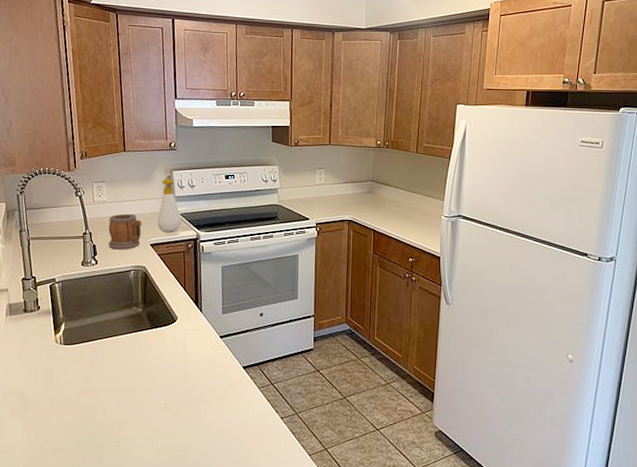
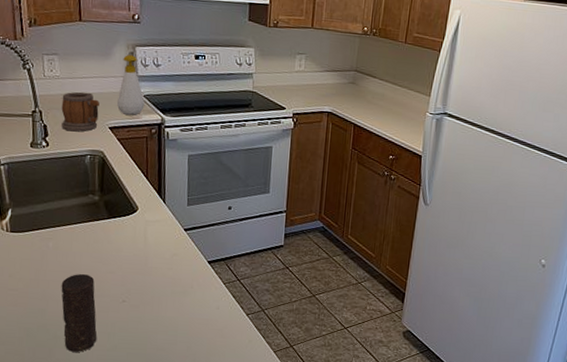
candle: none [108,382,142,459] -> present [61,274,97,352]

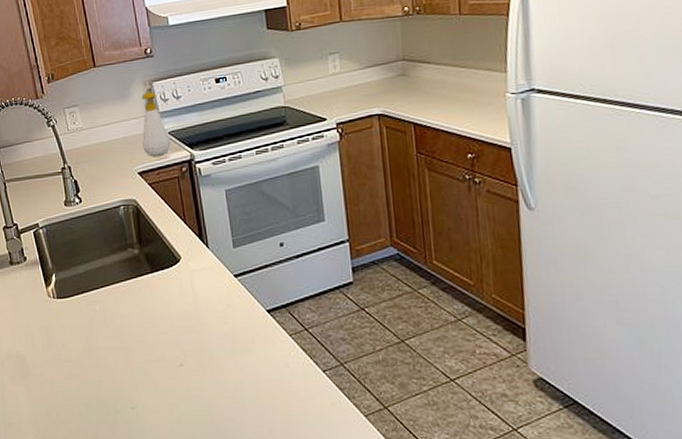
mug: present [61,91,99,132] -> none [87,139,126,184]
candle: present [61,274,97,352] -> none [113,338,159,427]

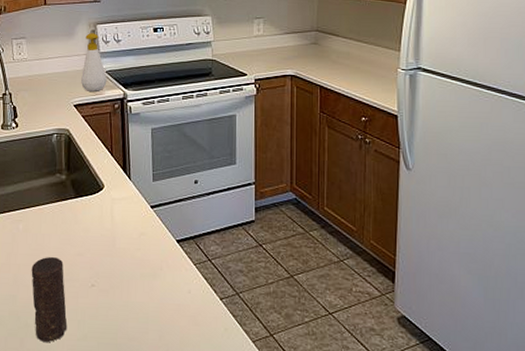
candle: none [113,338,159,427] -> present [31,257,68,342]

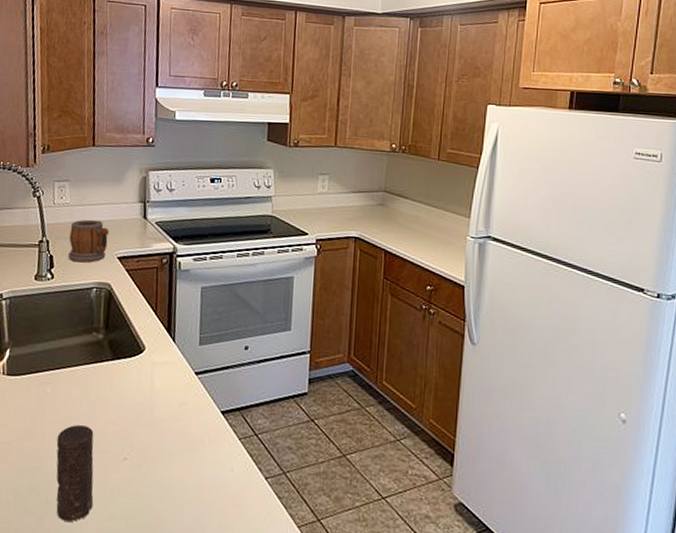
mug: none [29,72,64,112] -> present [68,219,109,263]
soap bottle: present [81,33,107,91] -> none [127,179,157,244]

